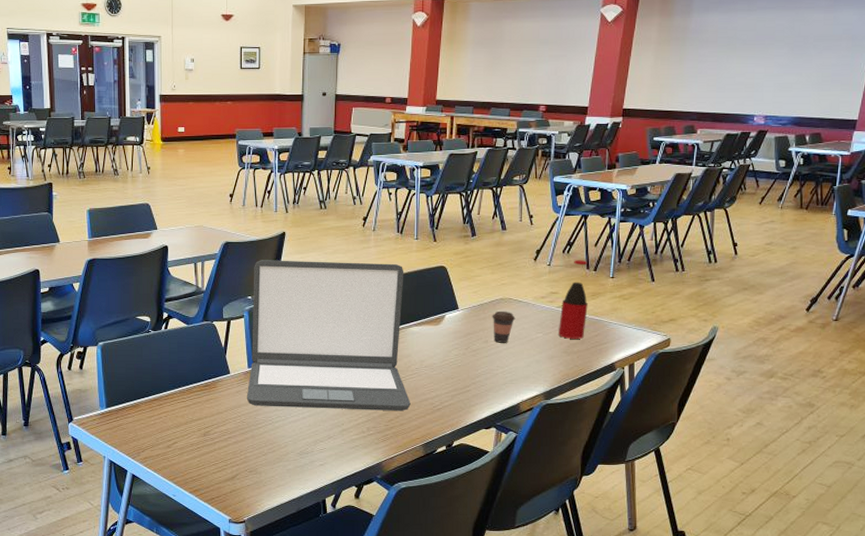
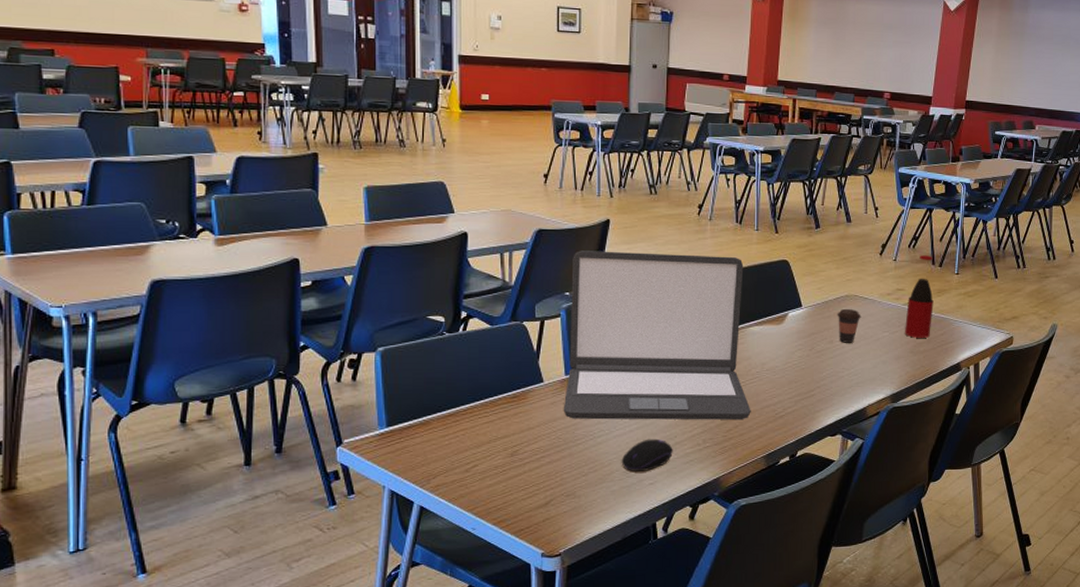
computer mouse: none [295,425,340,453] -> present [621,438,673,471]

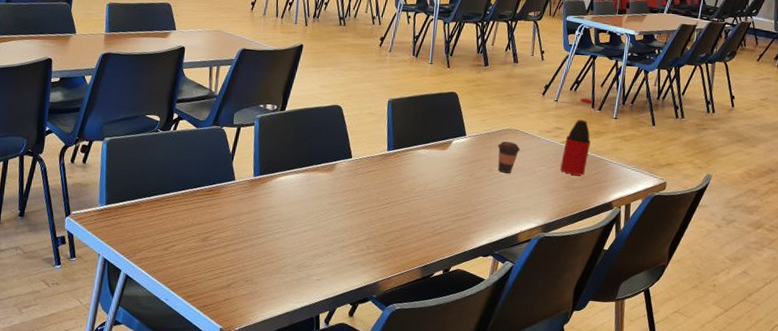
laptop: present [563,250,751,420] -> none [249,70,417,232]
computer mouse: present [621,438,673,471] -> none [294,239,340,268]

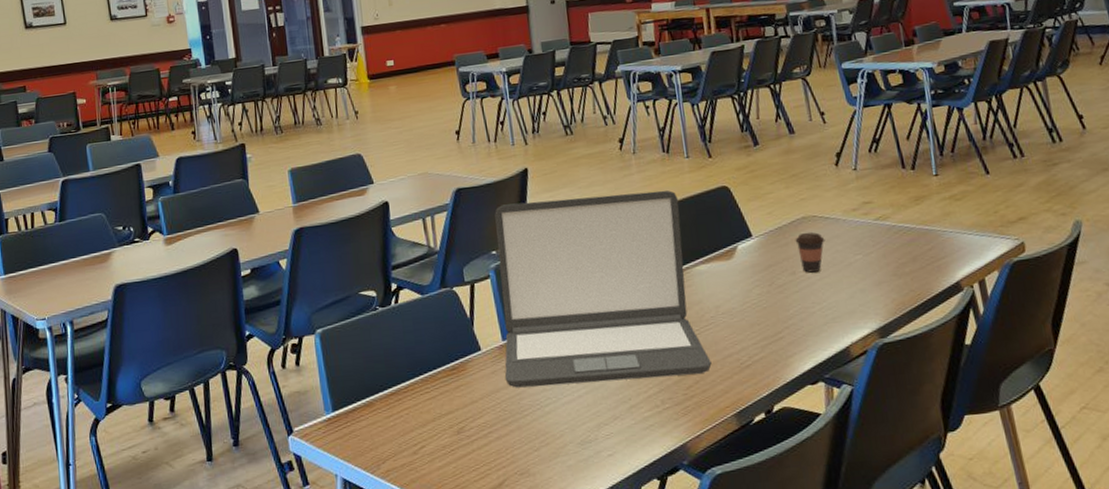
laptop: none [249,70,417,232] -> present [495,190,712,388]
bottle: present [560,98,593,176] -> none [879,158,915,258]

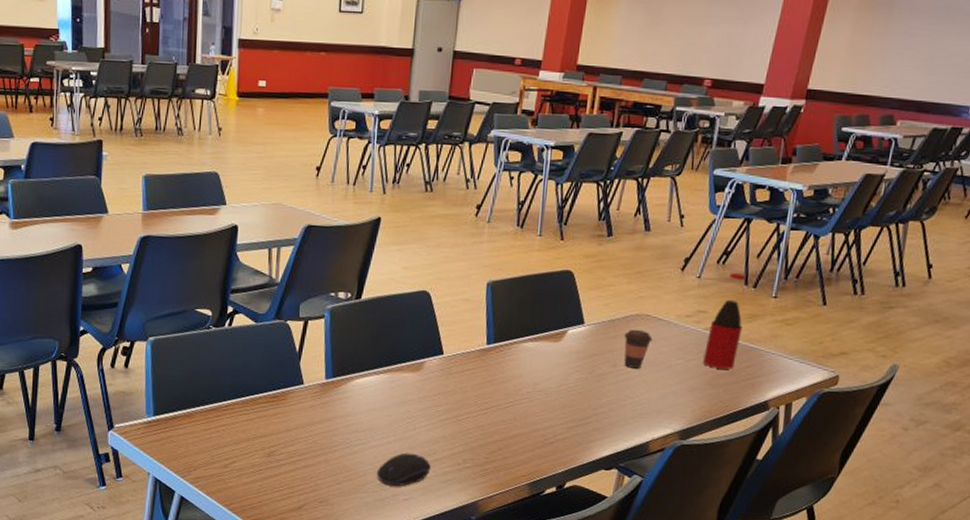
laptop: present [495,190,712,388] -> none [321,249,522,442]
computer mouse: none [573,403,630,443] -> present [376,452,431,486]
bottle: none [879,158,915,258] -> present [703,273,747,369]

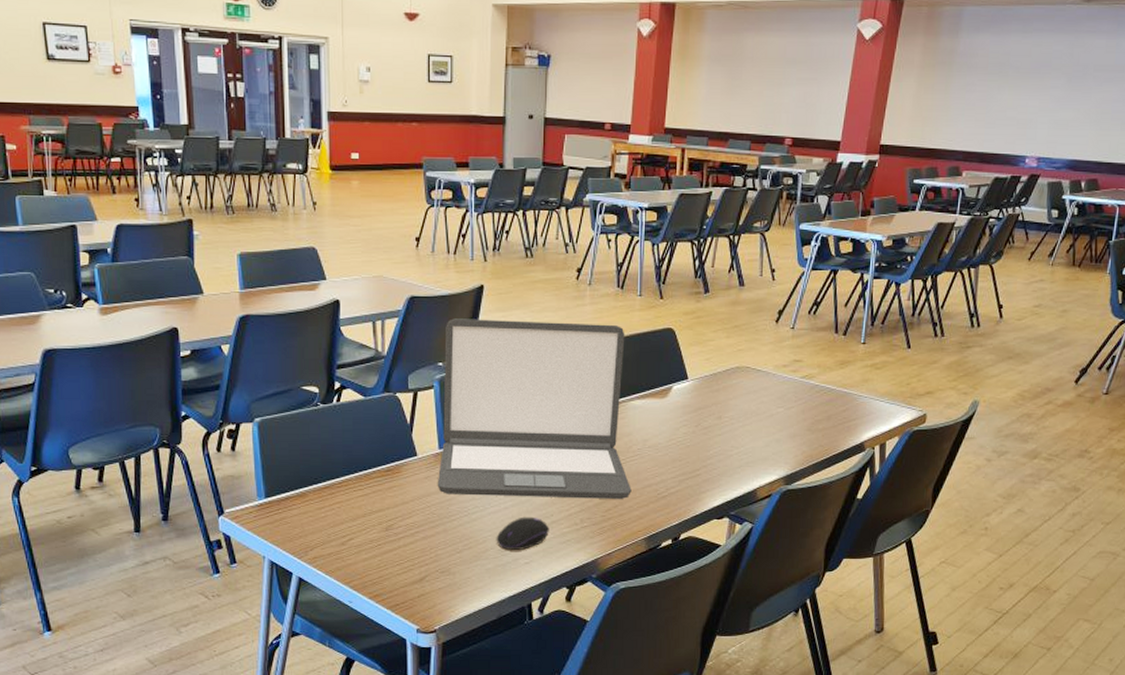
laptop: none [321,249,522,442] -> present [437,318,632,499]
coffee cup: present [624,329,653,369] -> none [726,381,754,419]
bottle: present [703,273,747,369] -> none [802,322,836,414]

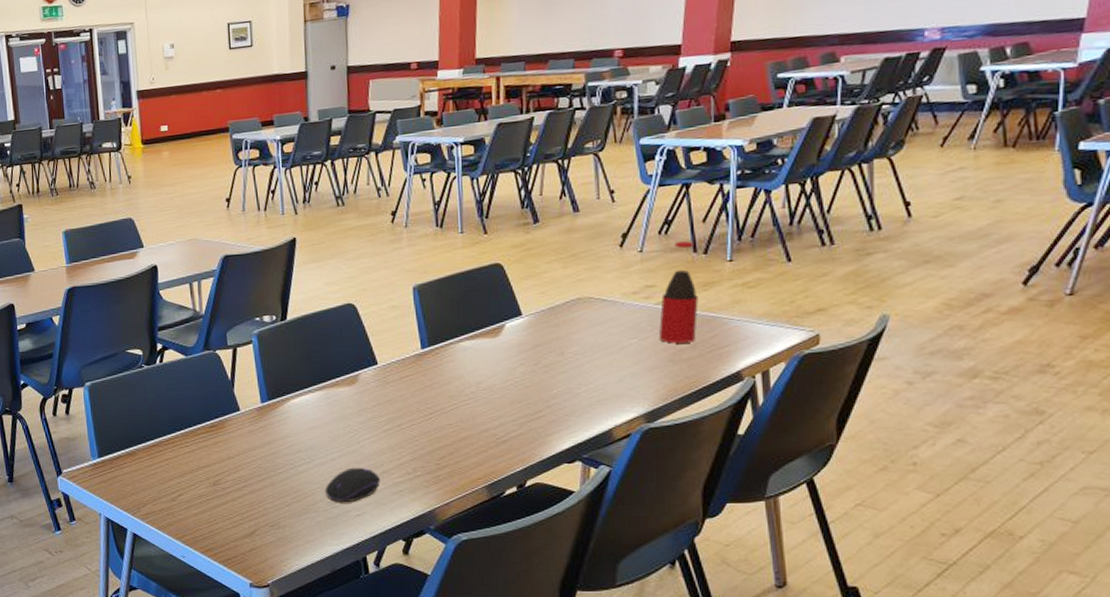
laptop: present [437,318,632,499] -> none [260,265,467,448]
bottle: none [802,322,836,414] -> present [659,241,699,344]

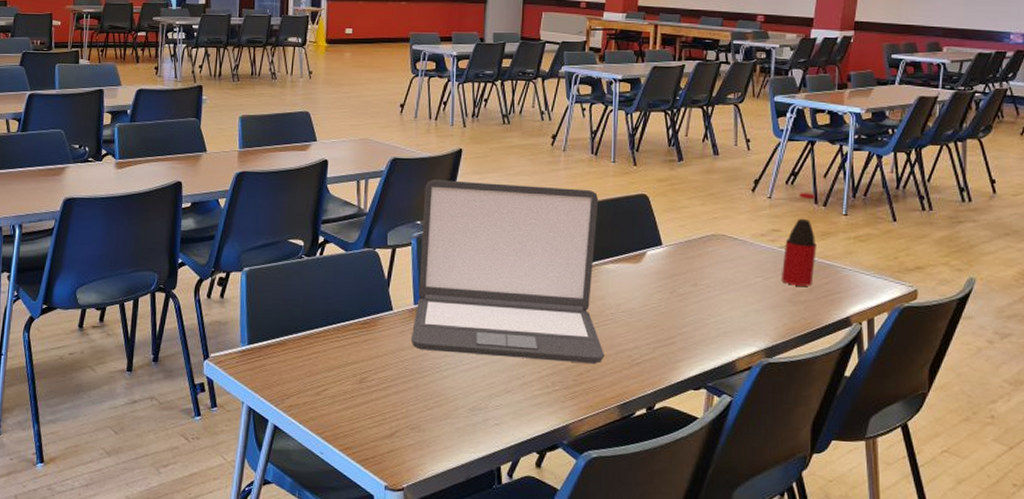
laptop: none [260,265,467,448] -> present [411,180,604,364]
computer mouse: present [324,467,380,502] -> none [466,376,520,410]

